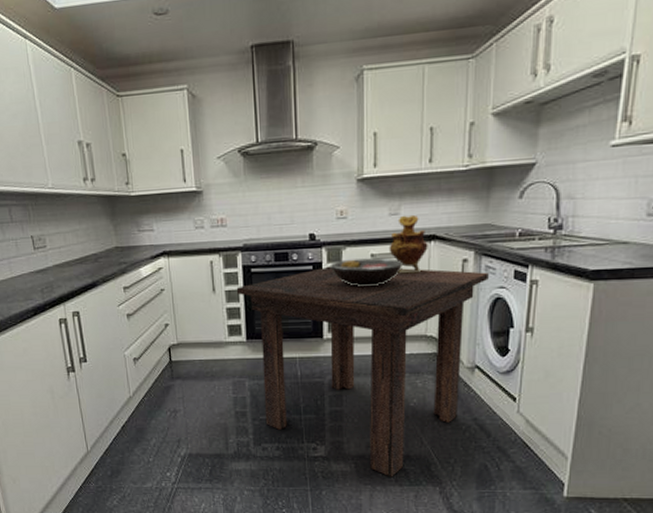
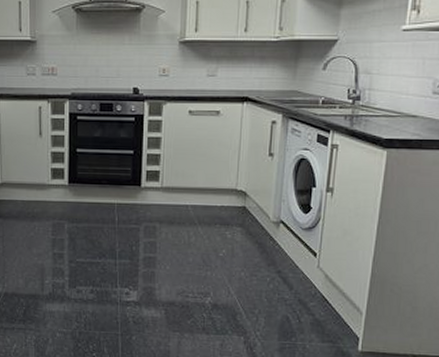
dining table: present [236,266,489,477] -> none [62,119,295,325]
fruit bowl: present [330,258,404,286] -> none [151,114,219,140]
vase: present [389,214,428,274] -> none [205,77,241,131]

